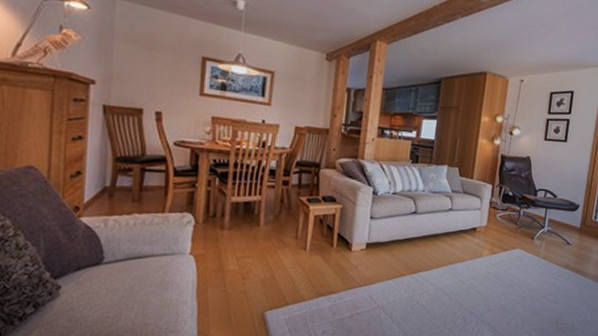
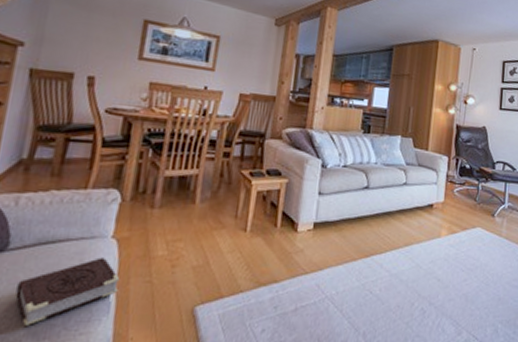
book: none [114,271,200,324] -> present [15,257,120,325]

